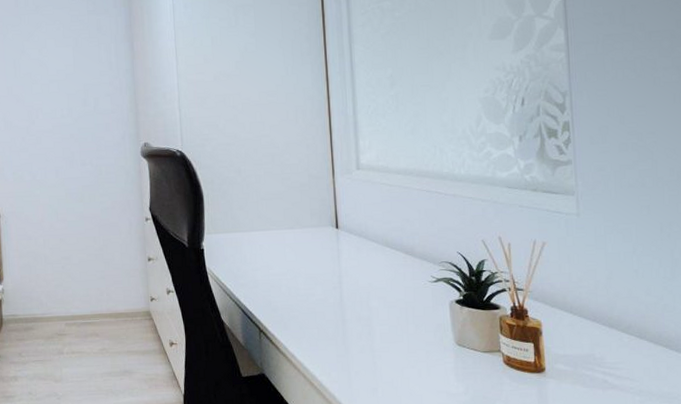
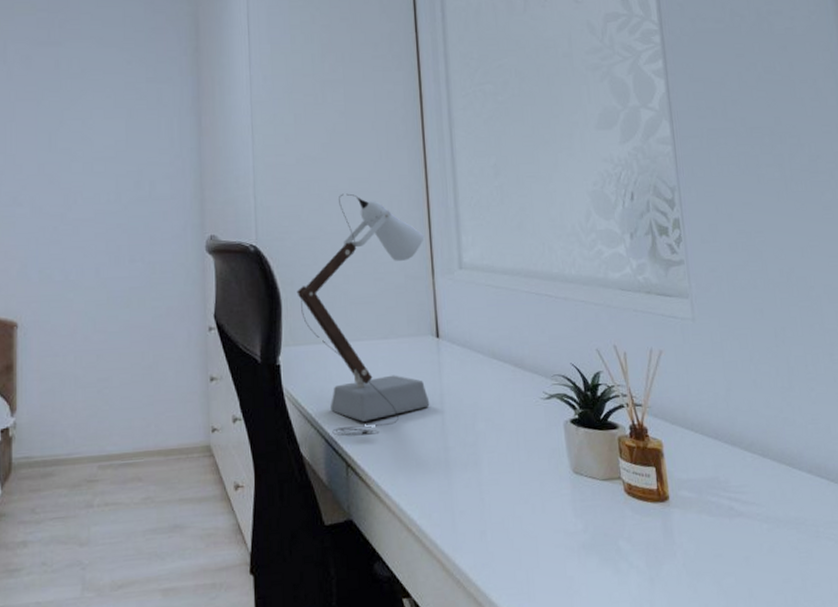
desk lamp: none [216,105,330,308] -> present [296,193,430,437]

